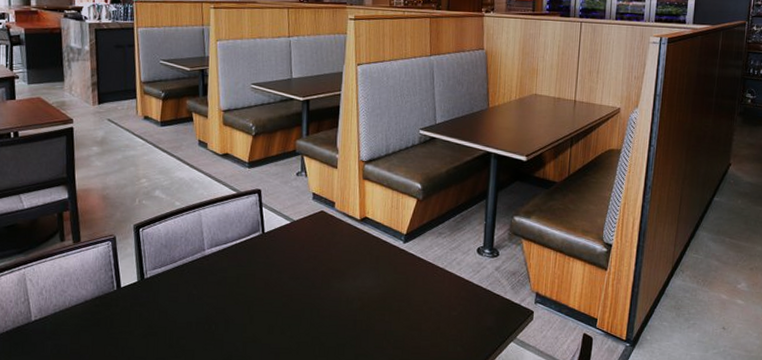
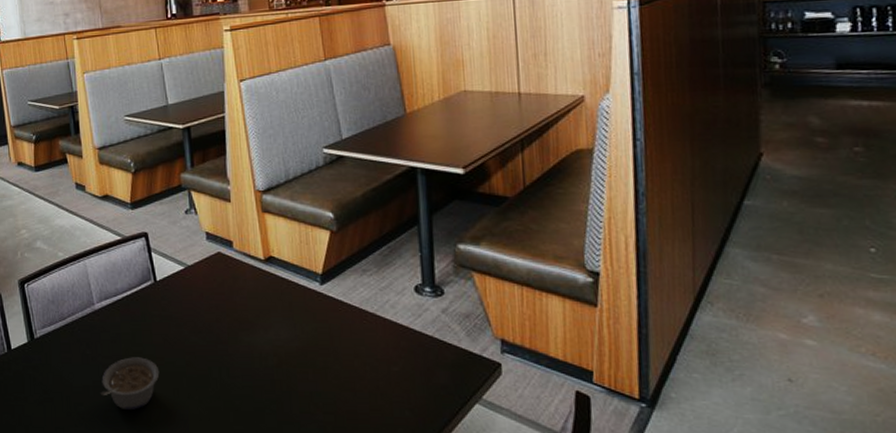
legume: none [202,298,258,344] -> present [100,357,160,411]

